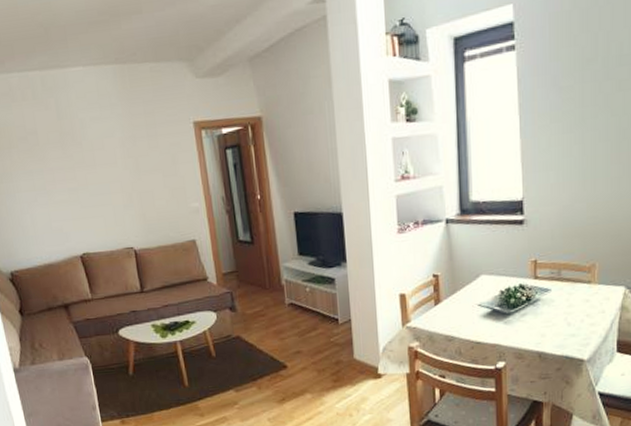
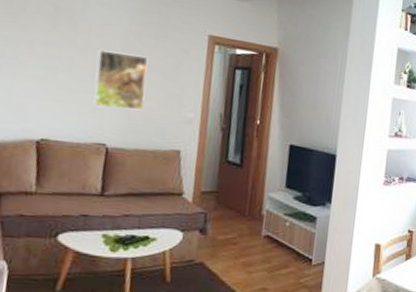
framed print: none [104,158,154,216] -> present [93,49,149,111]

